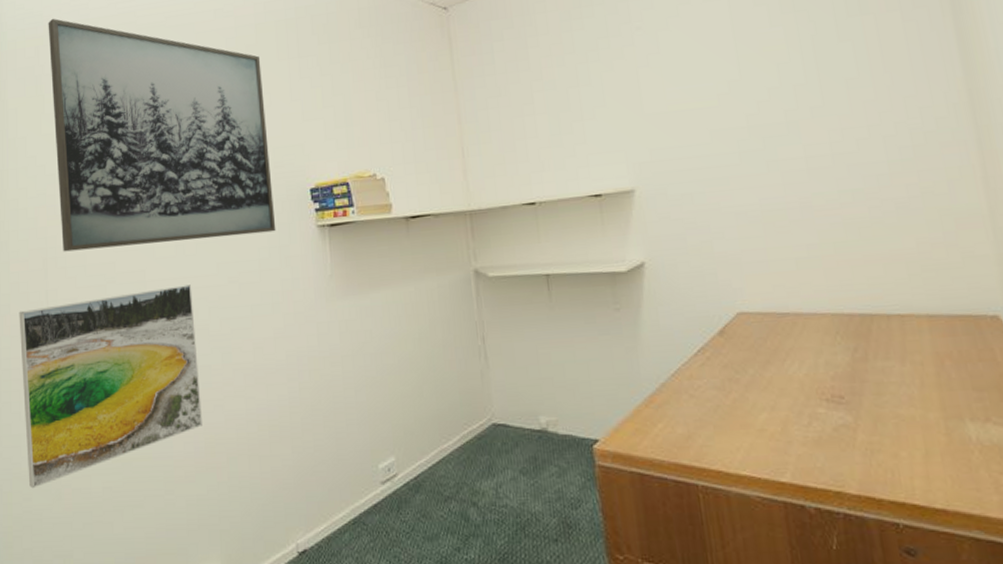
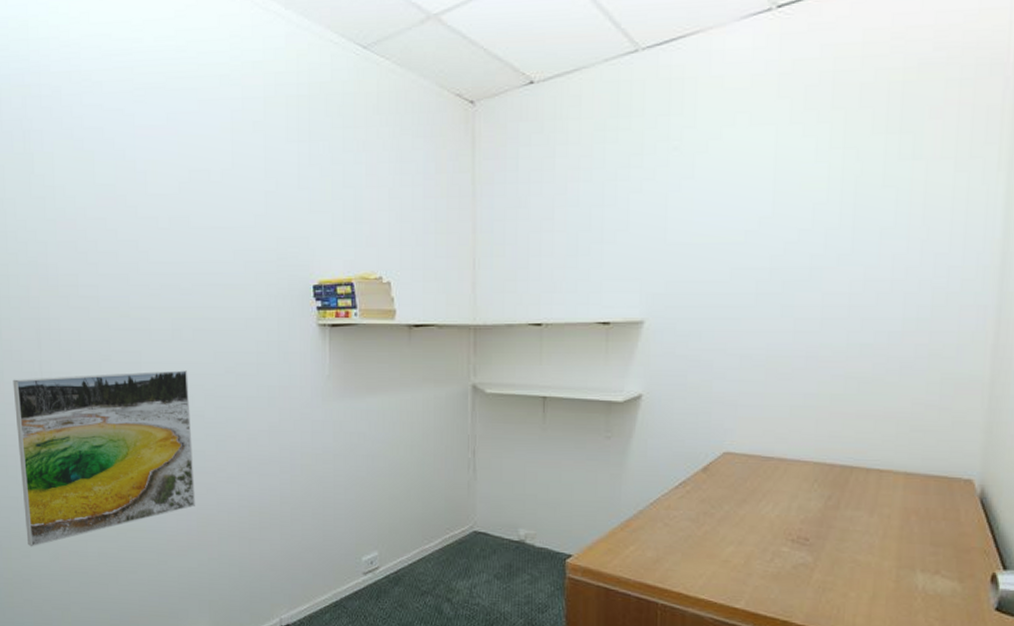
wall art: present [48,18,276,252] -> none [35,65,276,326]

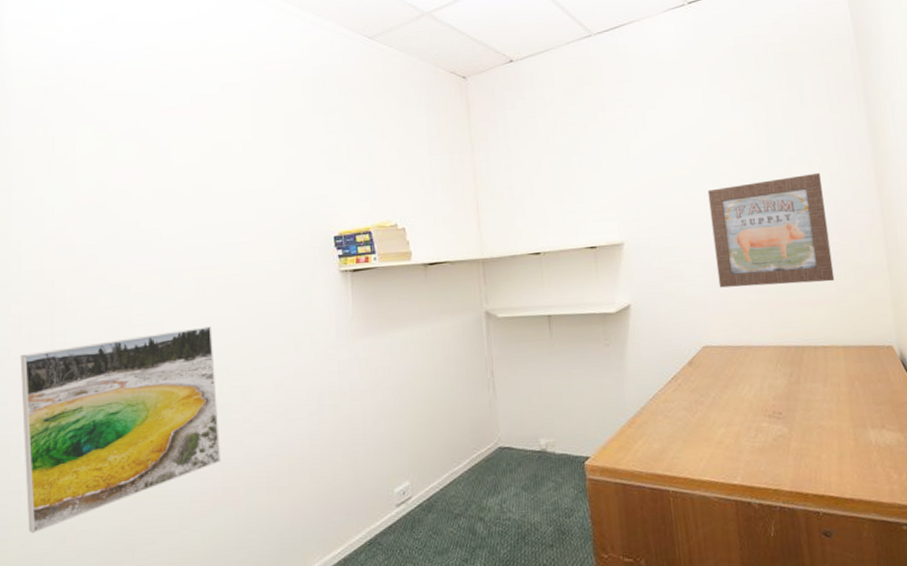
wall art: none [756,251,920,393] -> present [707,172,835,288]

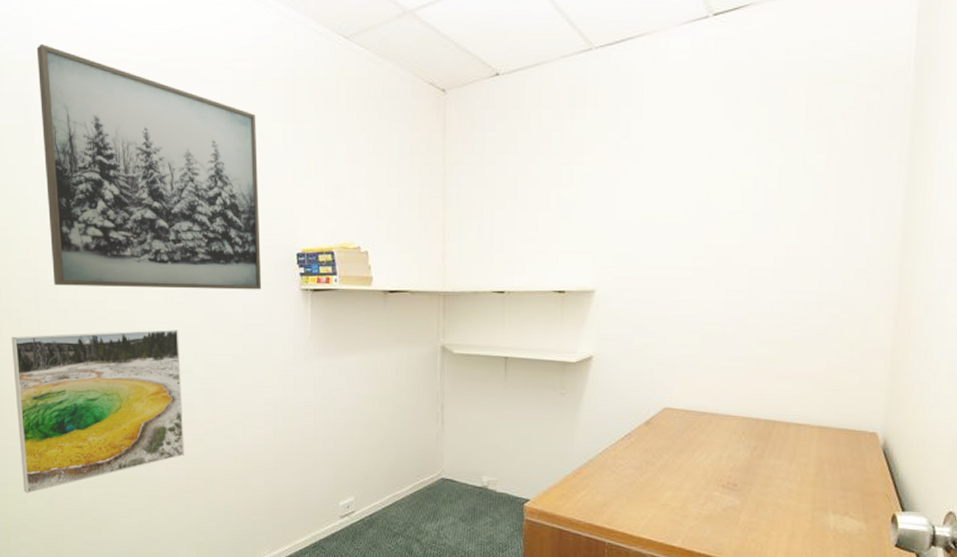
wall art: none [59,59,300,295] -> present [36,43,262,290]
wall art: present [707,172,835,288] -> none [693,233,834,356]

